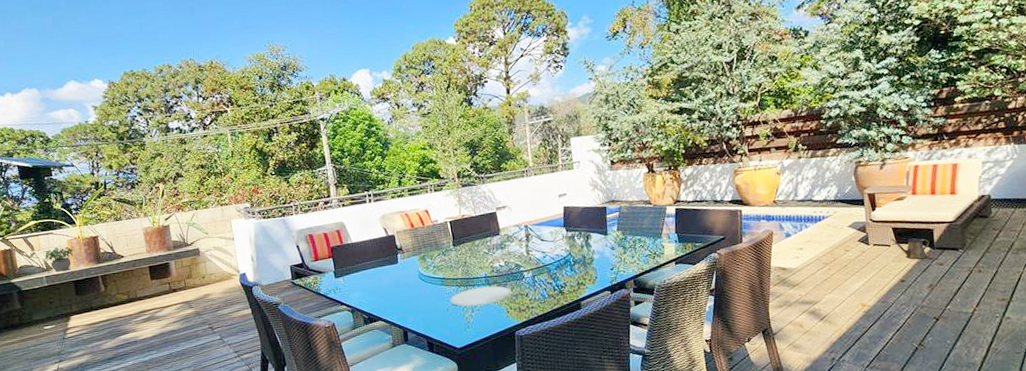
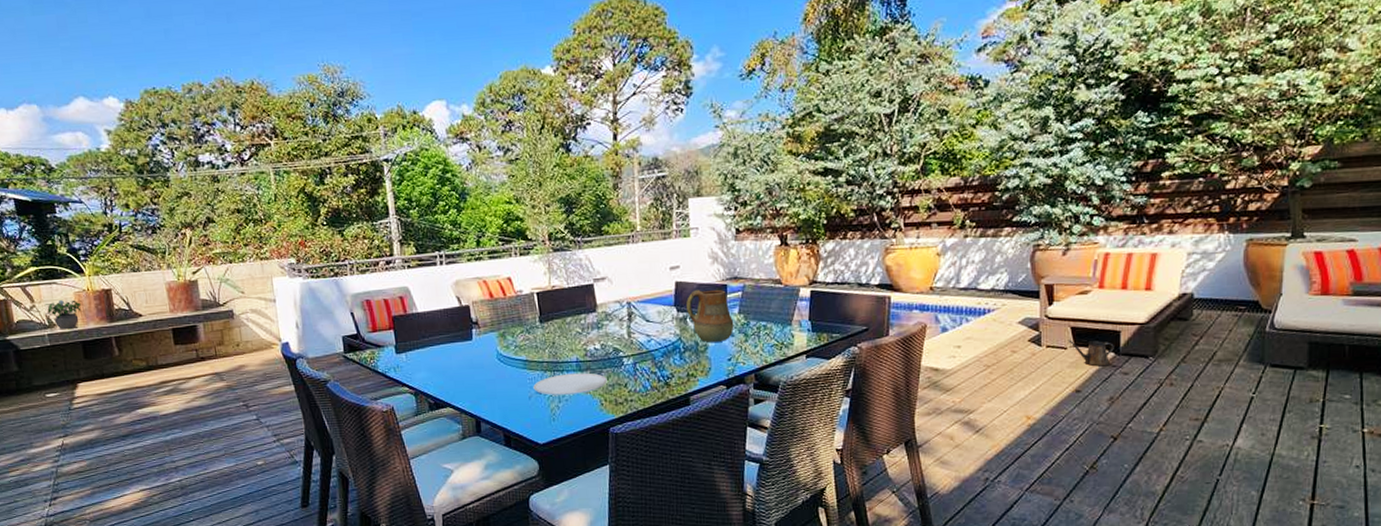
pitcher: none [574,211,614,256] -> present [686,289,734,342]

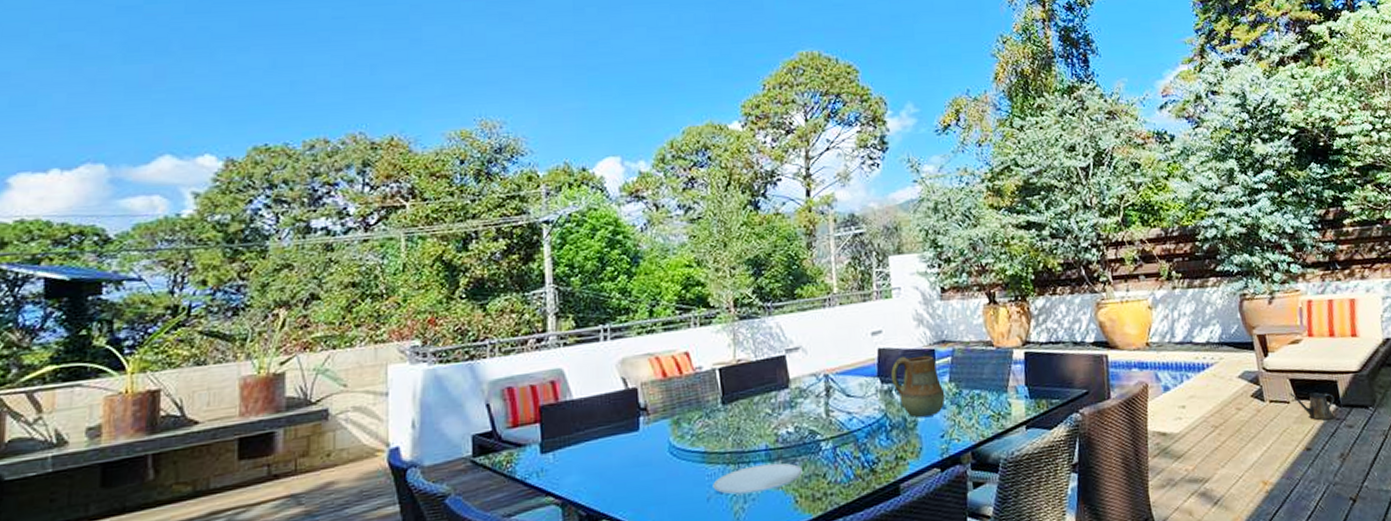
potted flower: present [43,300,84,330] -> none [54,406,114,450]

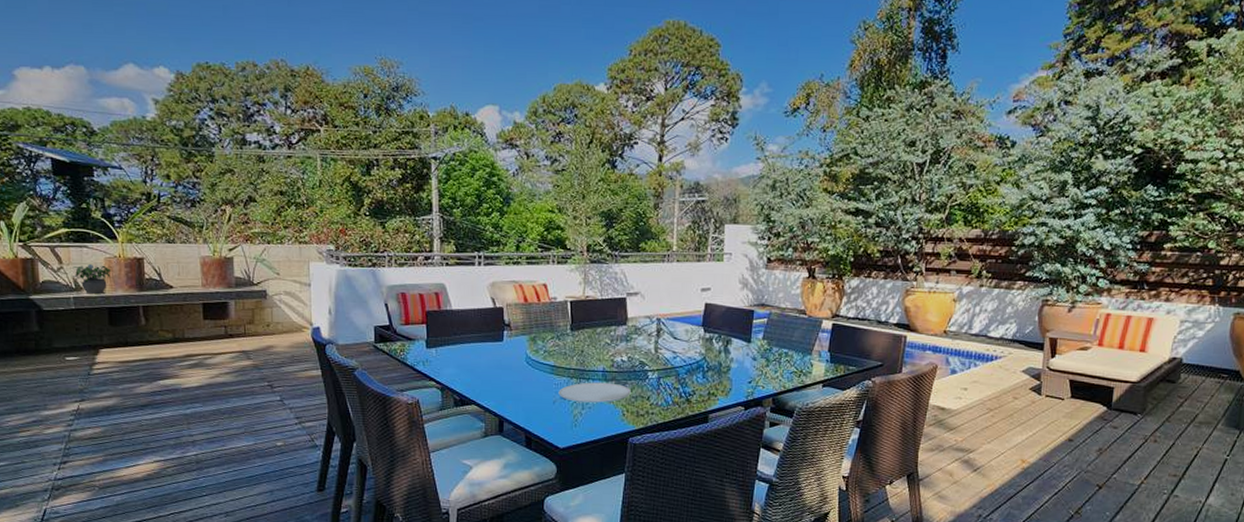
potted flower: none [54,406,114,450] -> present [71,264,113,295]
pitcher: present [891,355,946,418] -> none [714,312,758,364]
watering can: present [1288,392,1335,421] -> none [1065,391,1107,419]

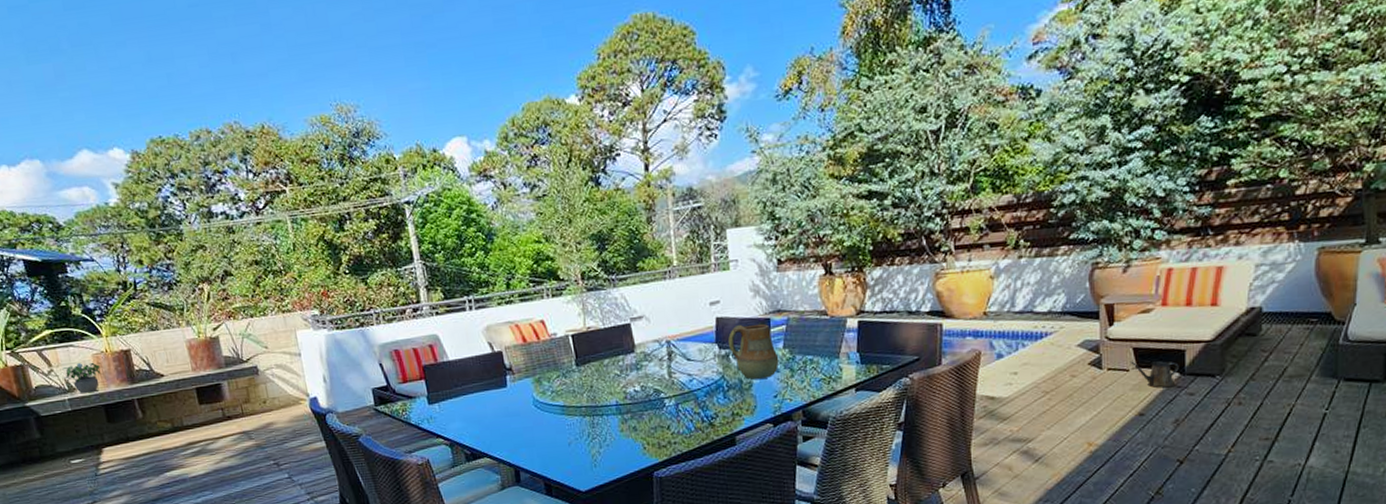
plate: present [558,382,631,404] -> none [572,416,649,442]
pitcher: none [714,312,758,364] -> present [728,323,779,380]
watering can: none [1065,391,1107,419] -> present [1129,361,1179,388]

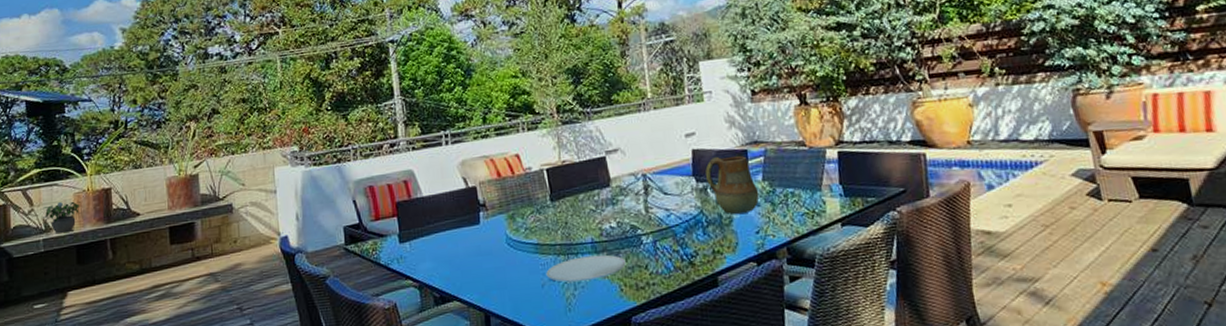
plate: none [572,416,649,442] -> present [546,254,626,283]
watering can: present [1129,361,1179,388] -> none [1130,191,1186,221]

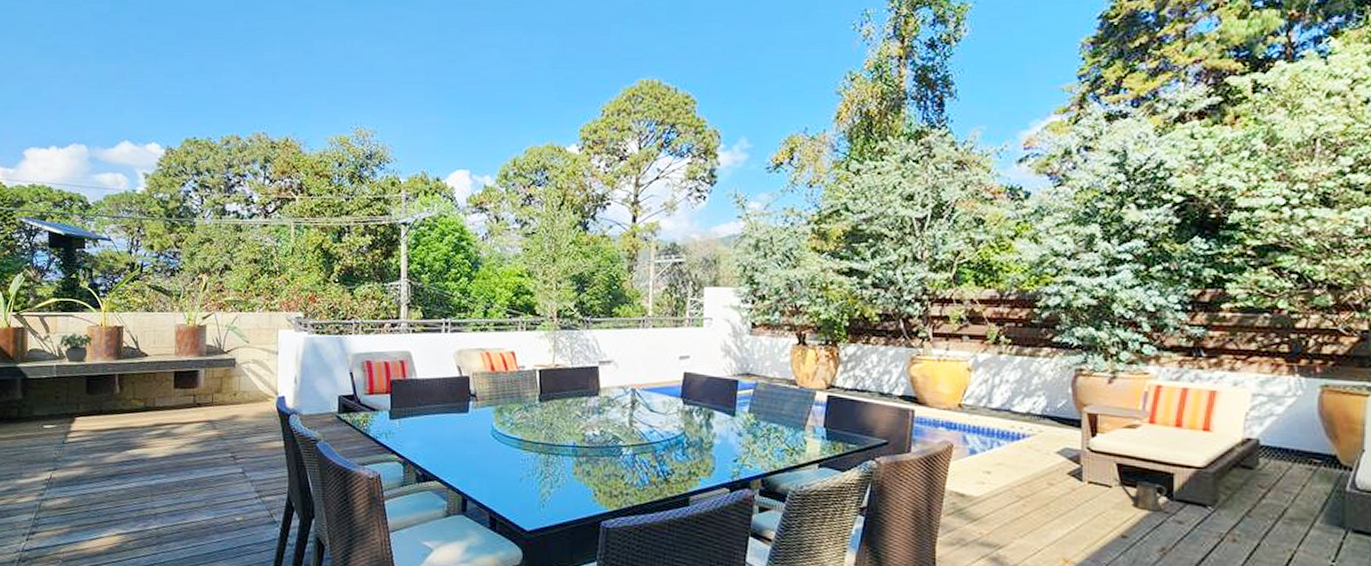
plate: present [546,254,626,283] -> none [525,458,604,482]
pitcher: present [705,155,760,214] -> none [694,382,743,441]
watering can: none [1130,191,1186,221] -> present [1112,477,1167,512]

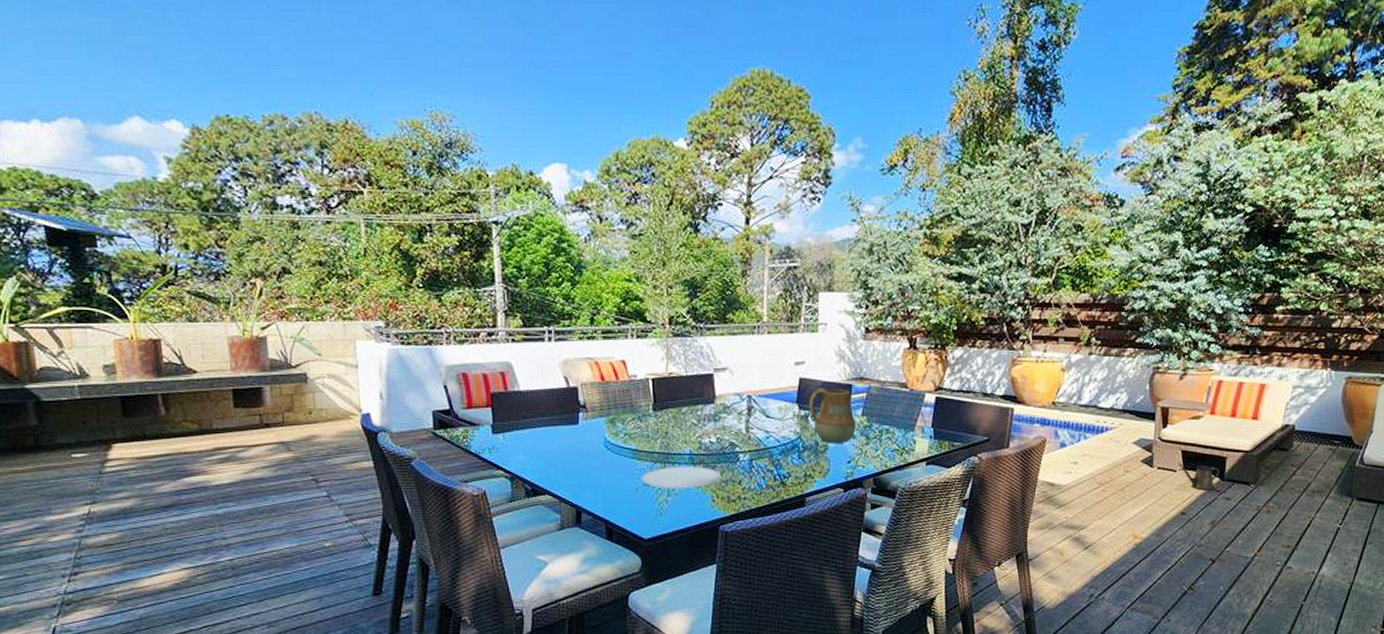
potted flower: present [57,333,94,363] -> none [74,348,126,382]
plate: none [525,458,604,482] -> present [641,466,721,490]
pitcher: none [694,382,743,441] -> present [809,387,857,443]

